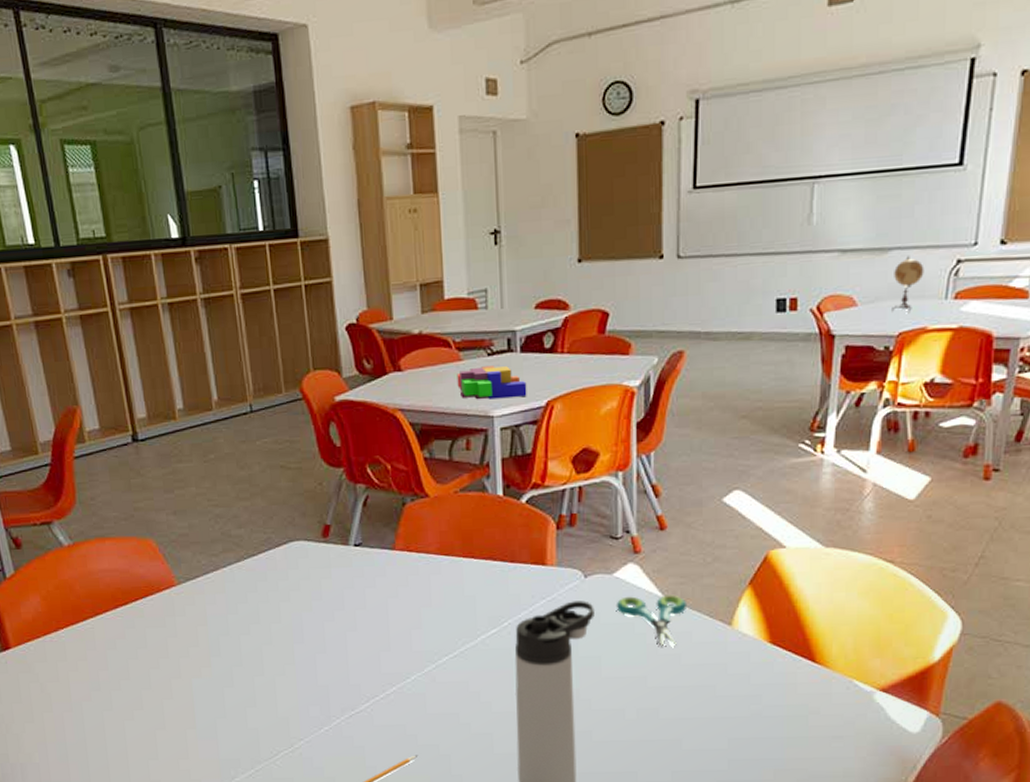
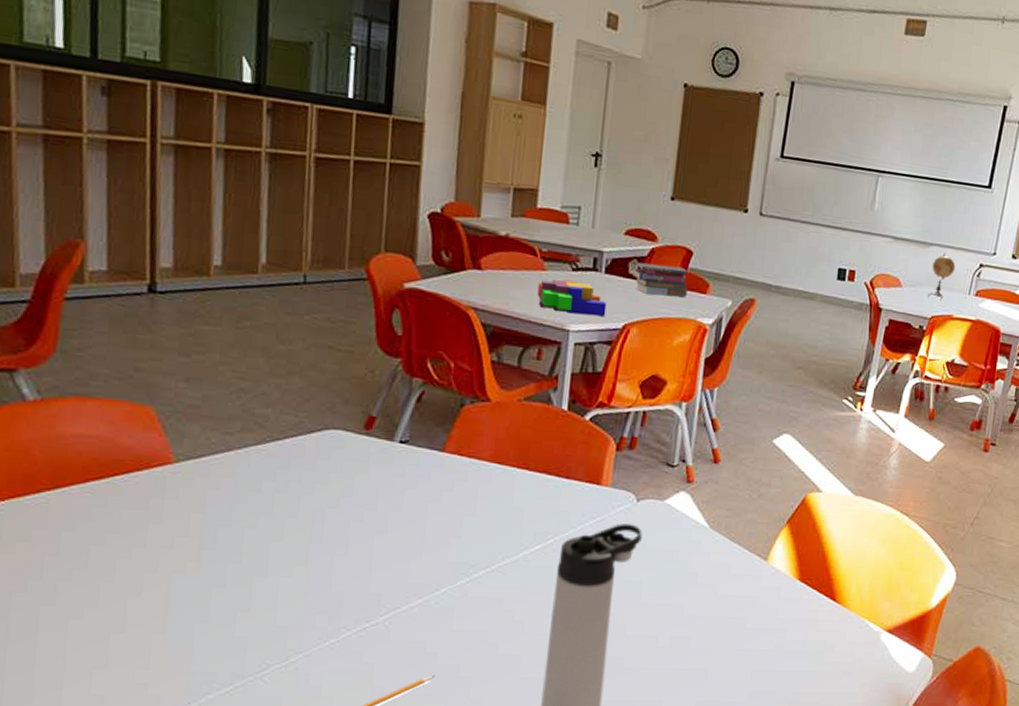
books: none [549,331,608,367] -> present [633,263,688,298]
scissors: present [616,595,688,647] -> none [663,524,730,577]

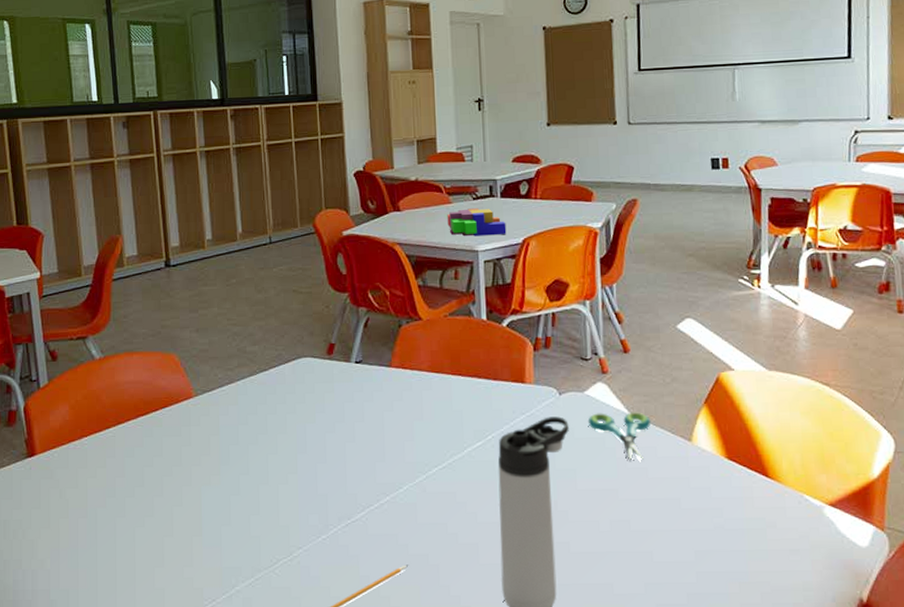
books: present [633,263,688,298] -> none [524,181,574,211]
scissors: none [663,524,730,577] -> present [587,412,651,461]
globe: present [928,253,956,300] -> none [805,127,830,172]

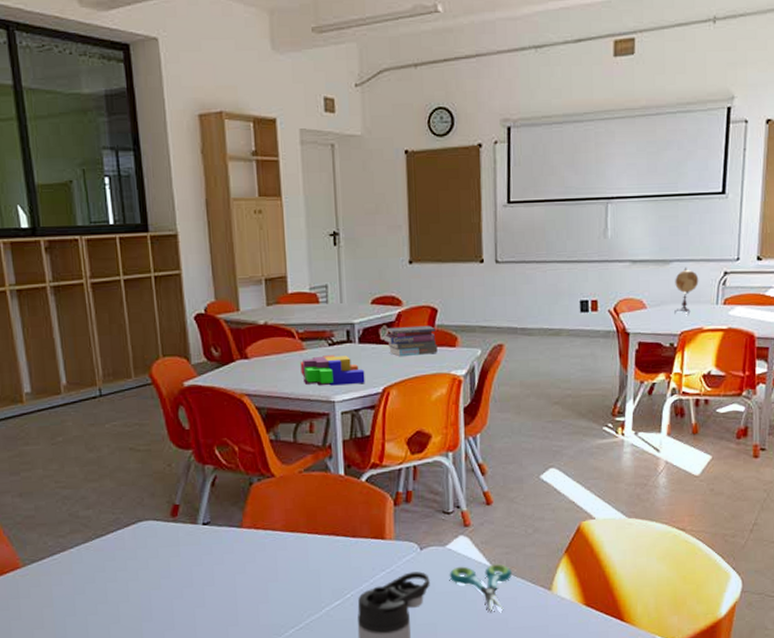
books: none [524,181,574,211] -> present [384,325,438,357]
globe: none [805,127,830,172] -> present [674,268,699,315]

